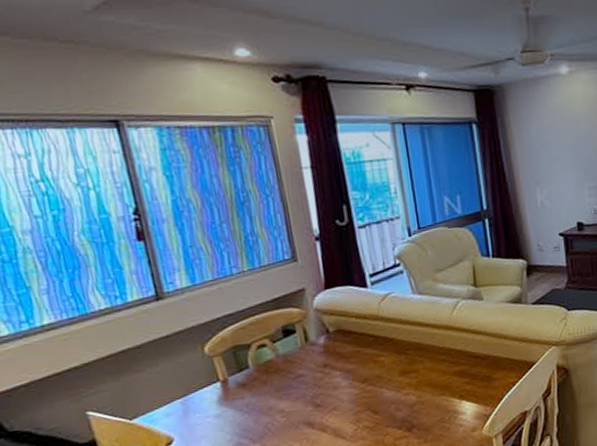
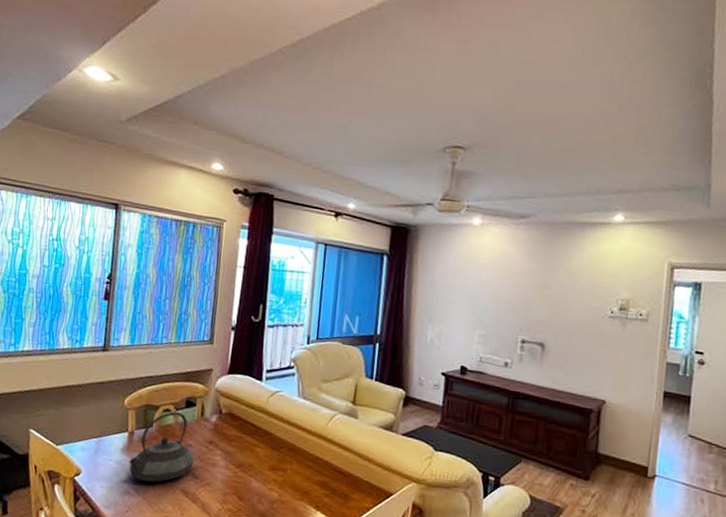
teapot: none [231,344,311,428] -> present [129,412,194,482]

